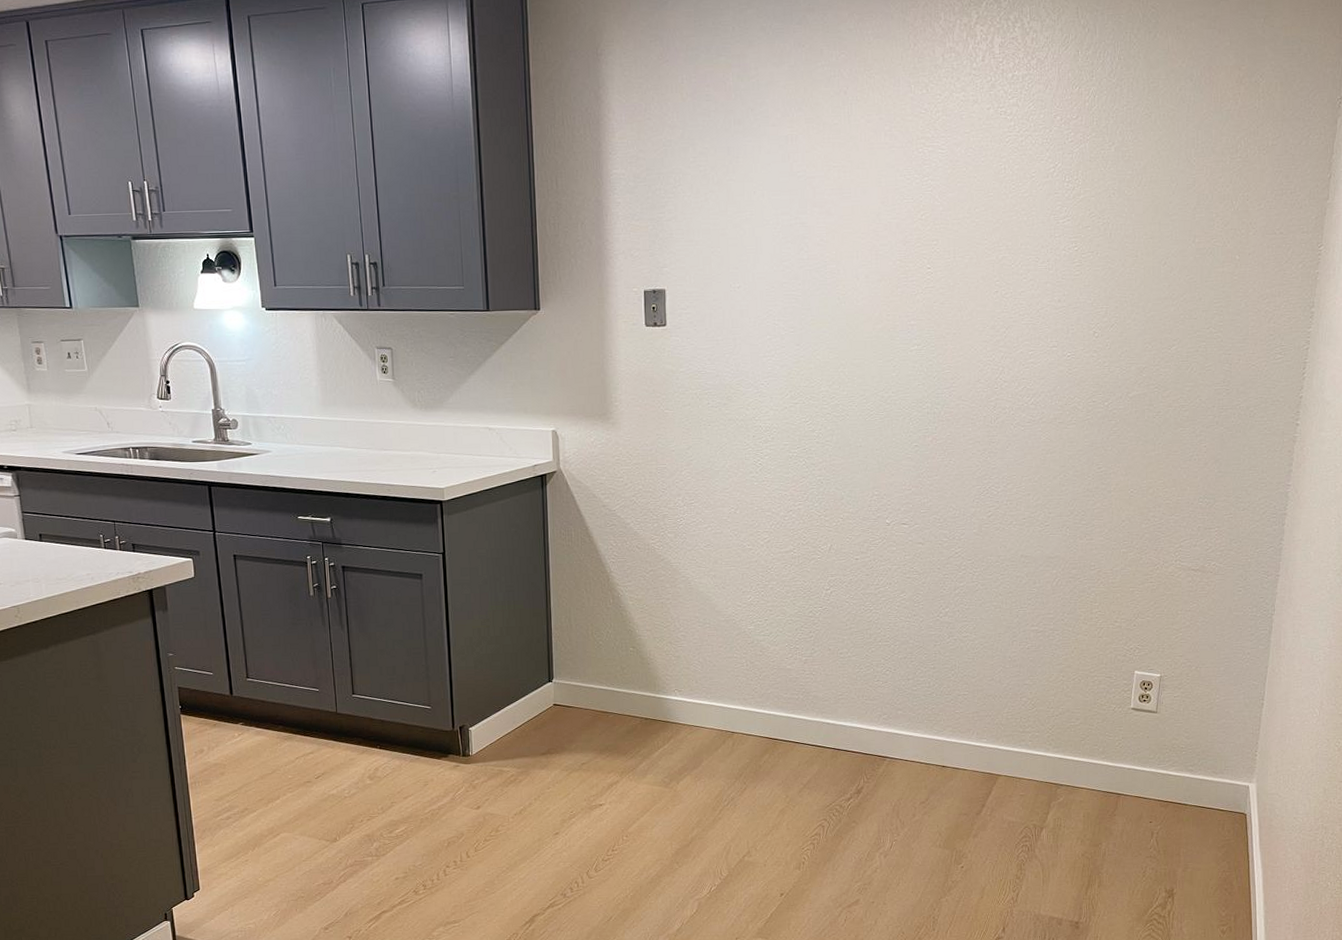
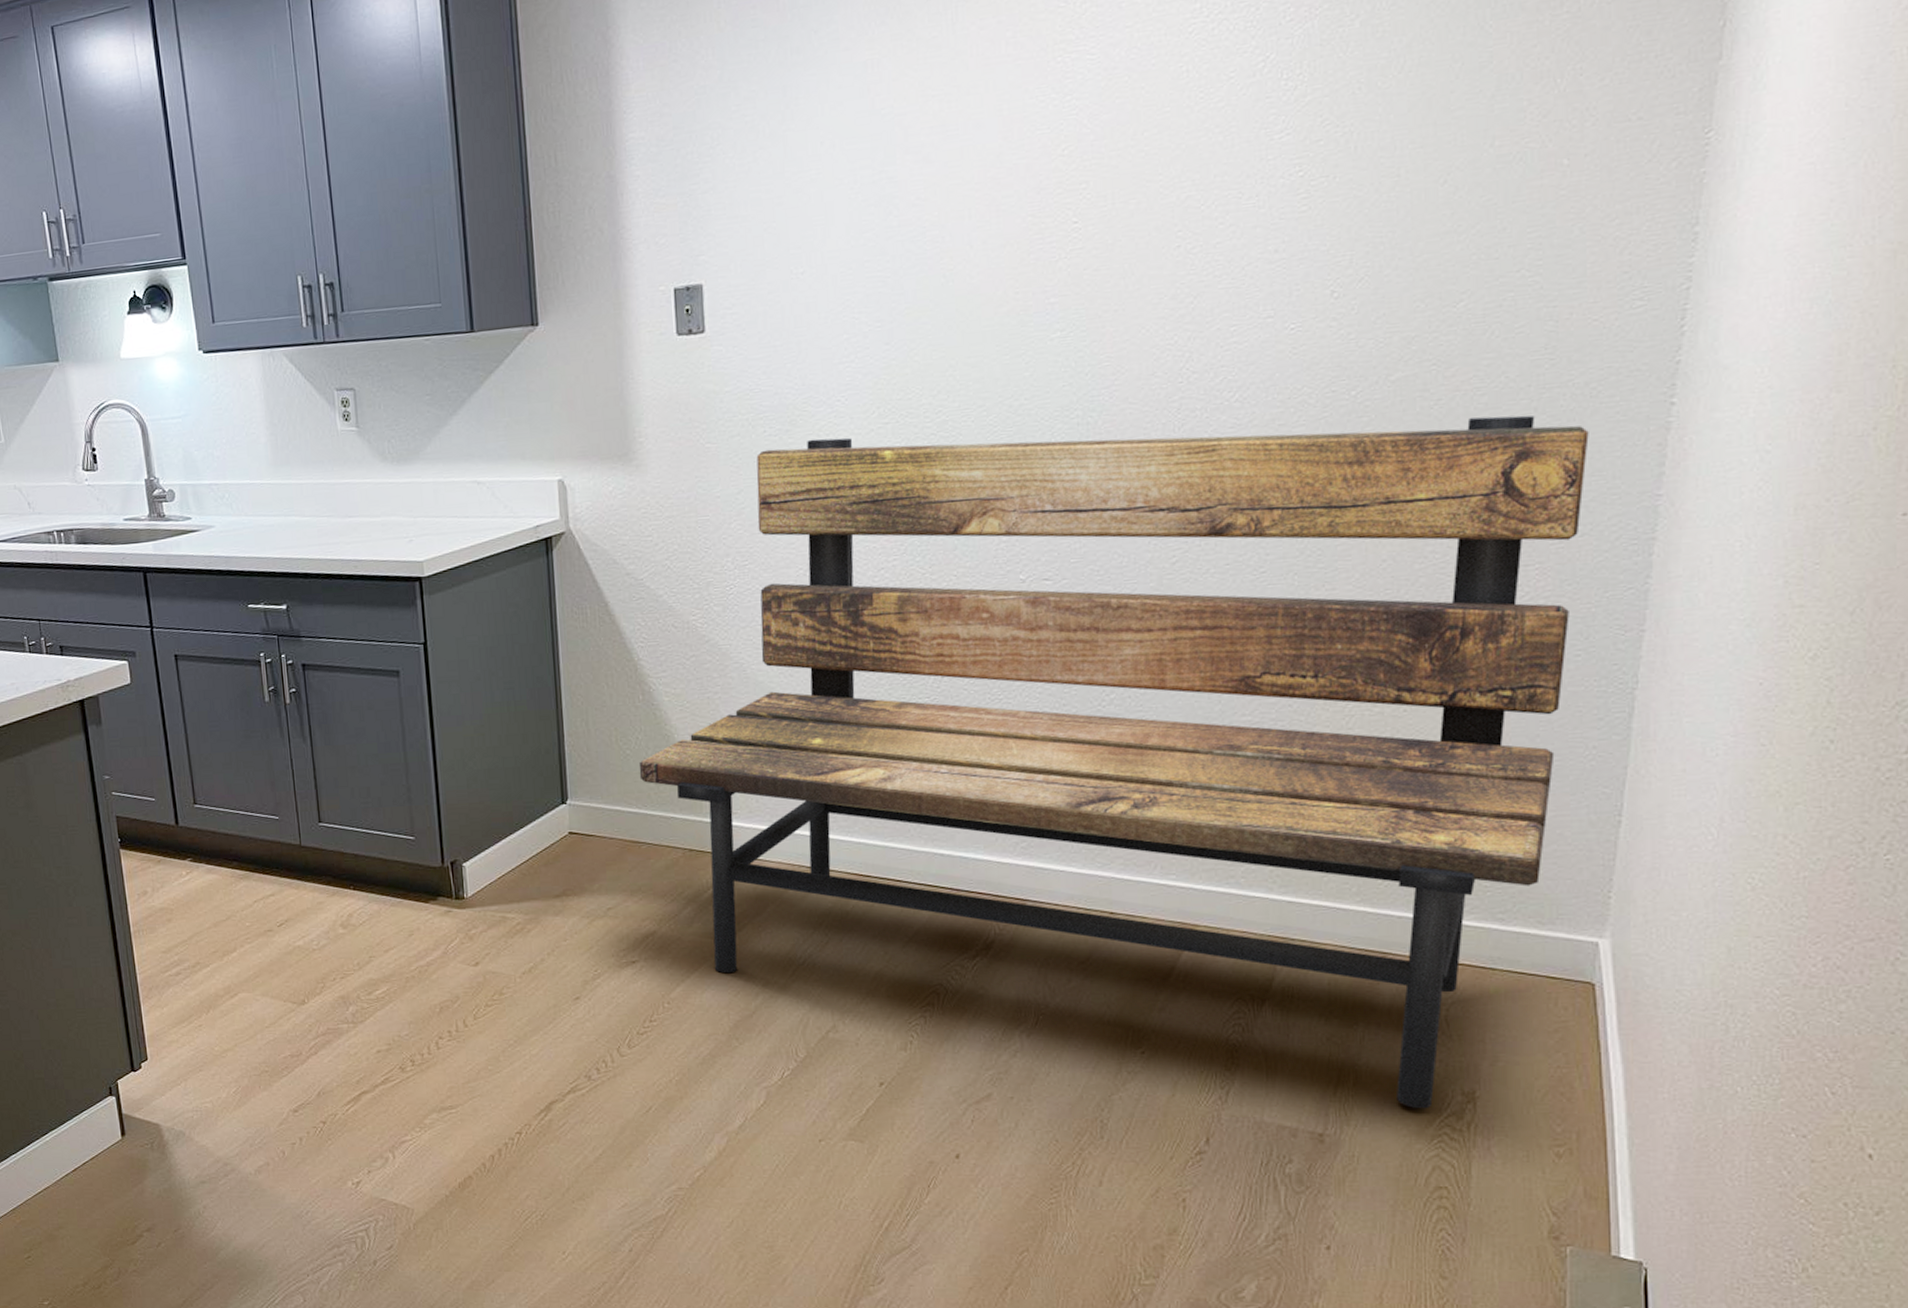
bench: none [608,411,1248,903] -> present [638,415,1589,1109]

